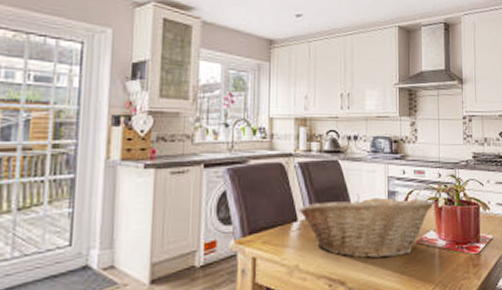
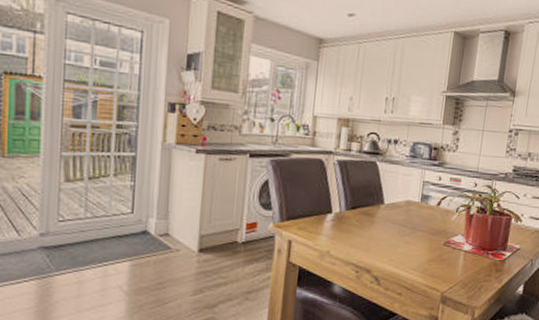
fruit basket: present [298,193,434,259] -> none [333,194,466,255]

